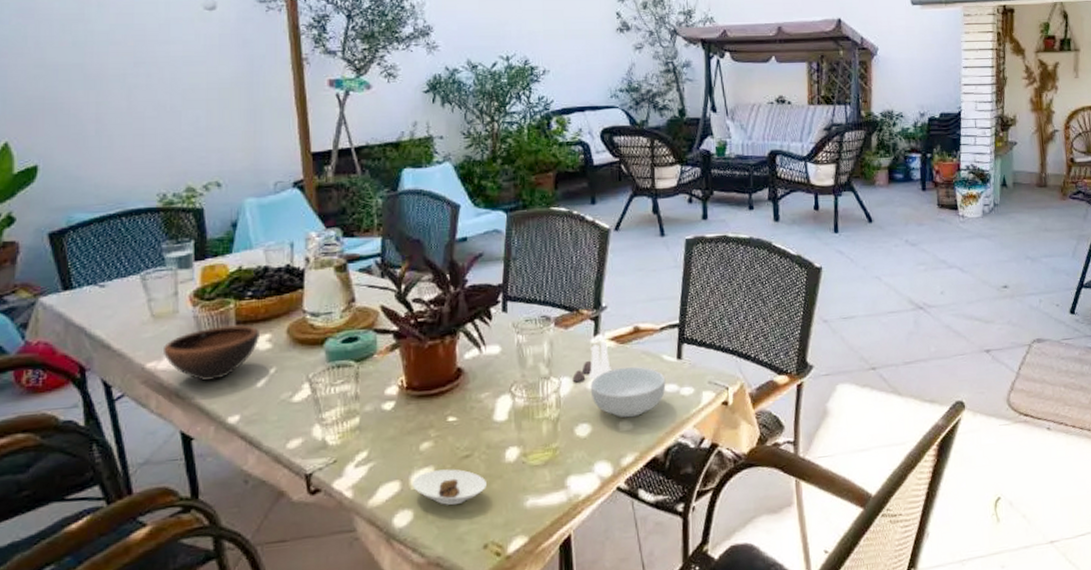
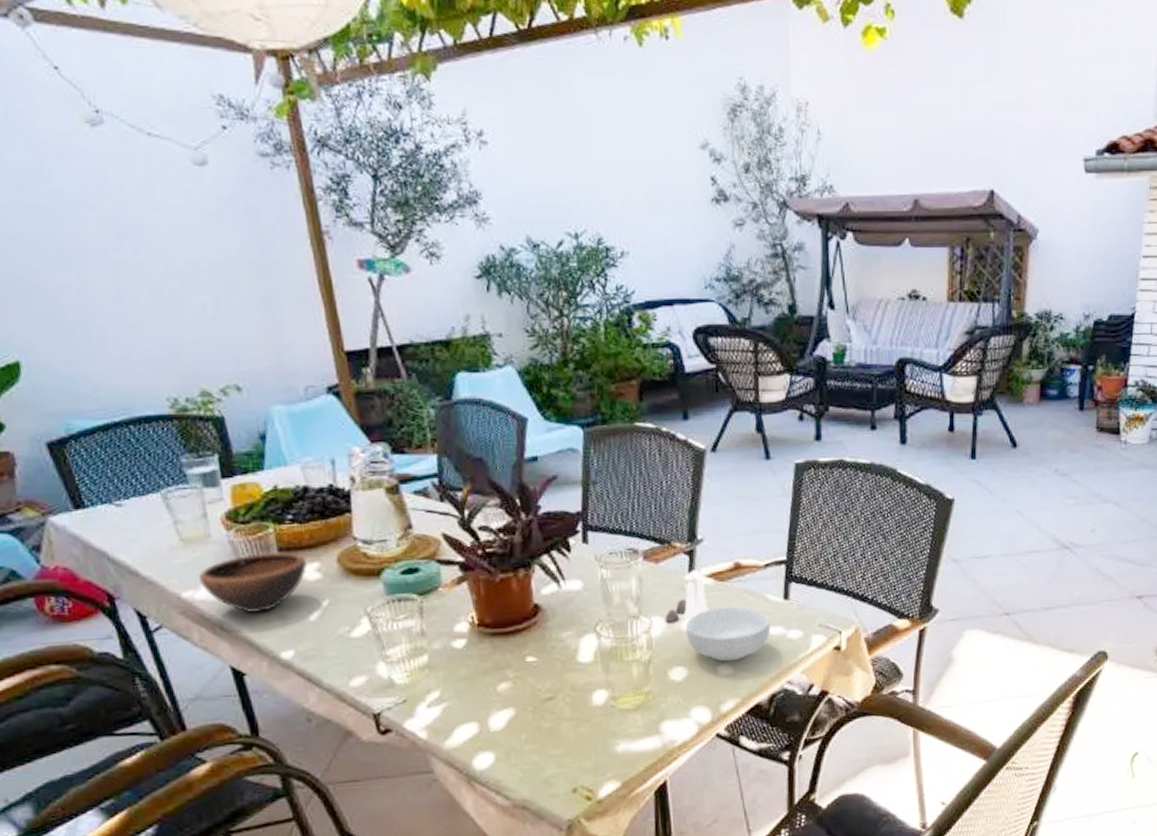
saucer: present [412,469,486,505] -> none [490,711,573,748]

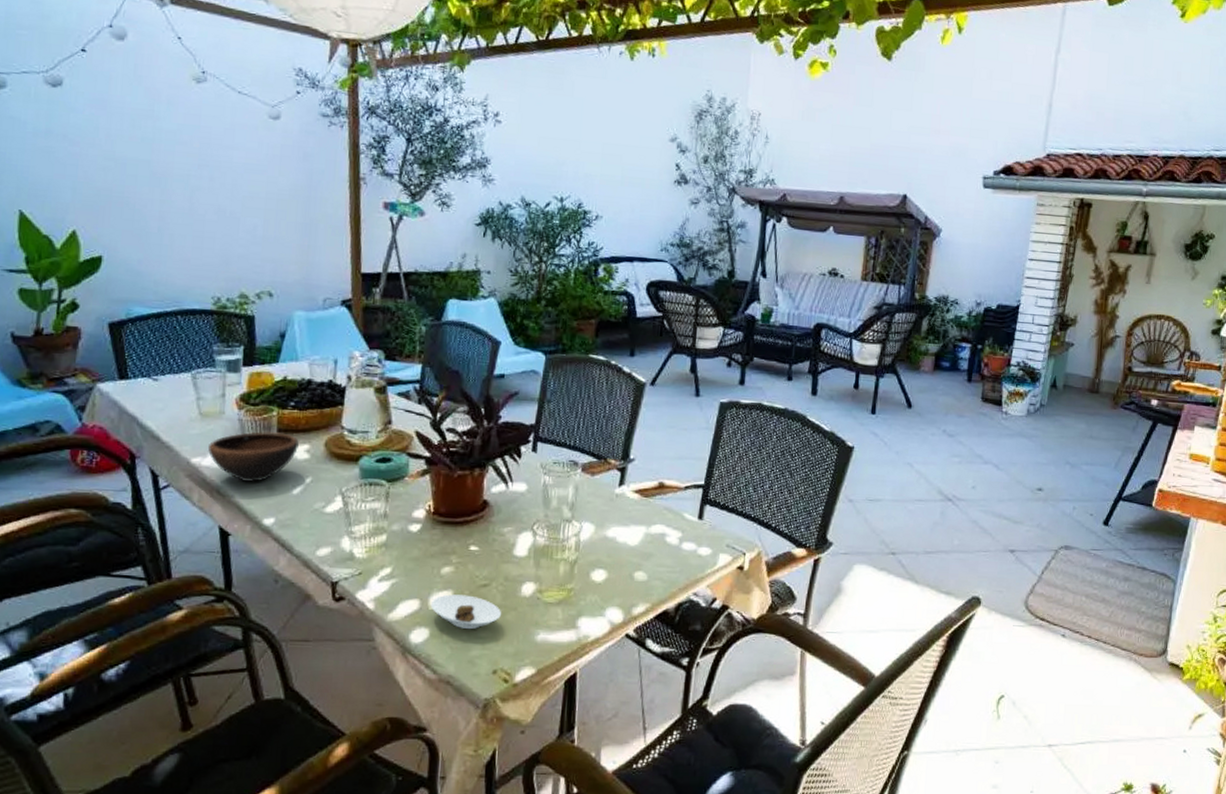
saucer: none [490,711,573,748] -> present [430,594,501,629]
salt and pepper shaker set: present [665,577,709,622] -> none [593,491,632,528]
cereal bowl: present [685,606,771,662] -> none [610,520,685,570]

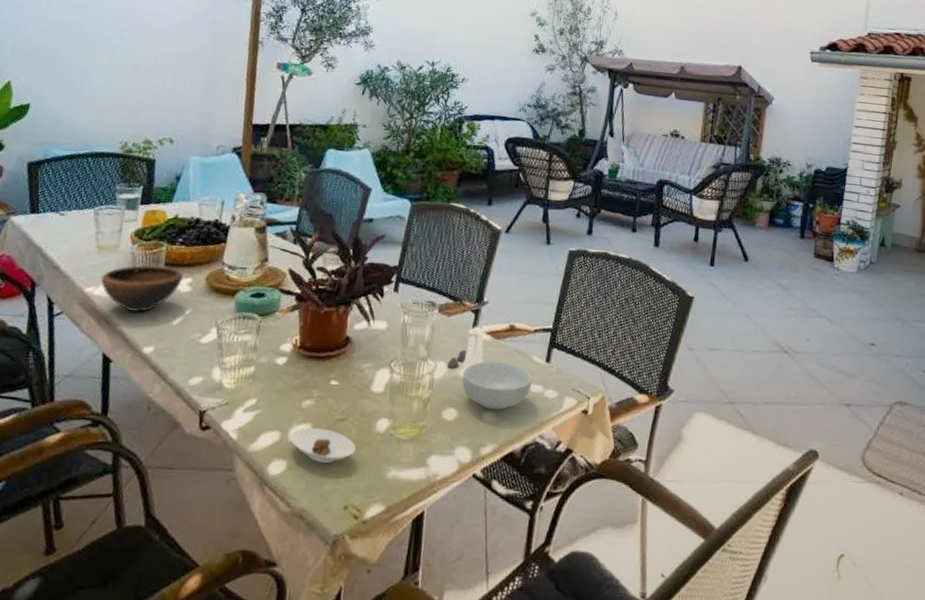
salt and pepper shaker set: none [593,491,632,528] -> present [447,333,484,368]
cereal bowl: none [610,520,685,570] -> present [462,361,533,411]

